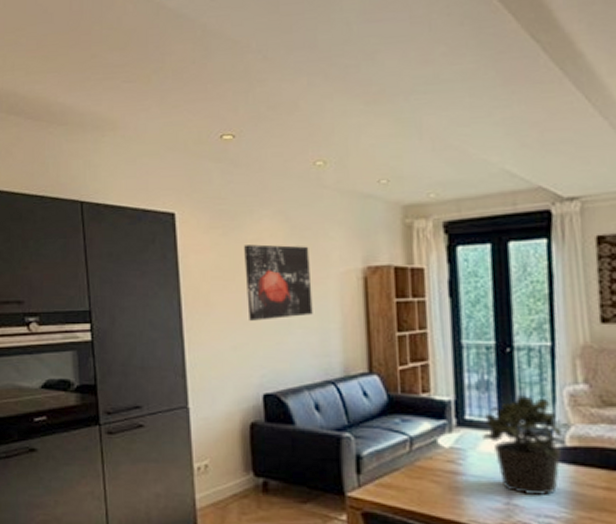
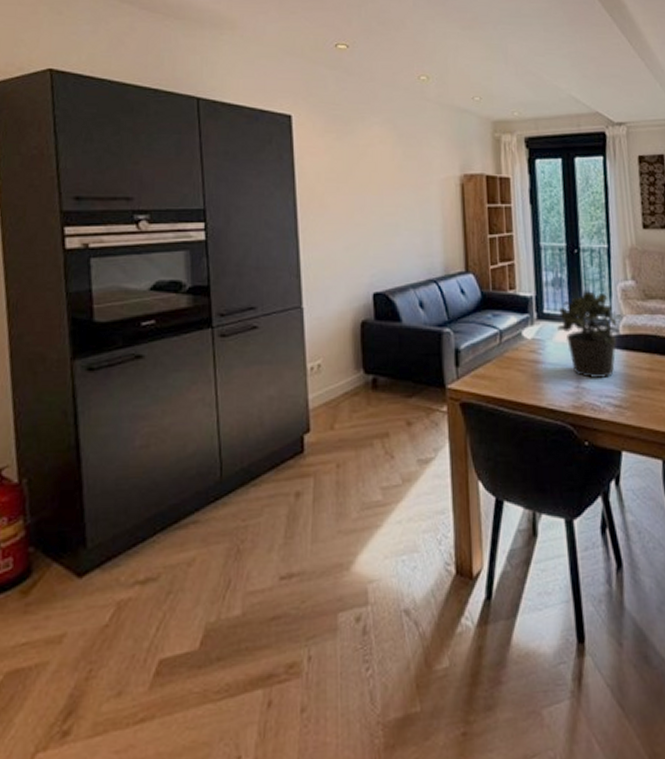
wall art: present [244,244,313,321] -> none [356,149,418,222]

